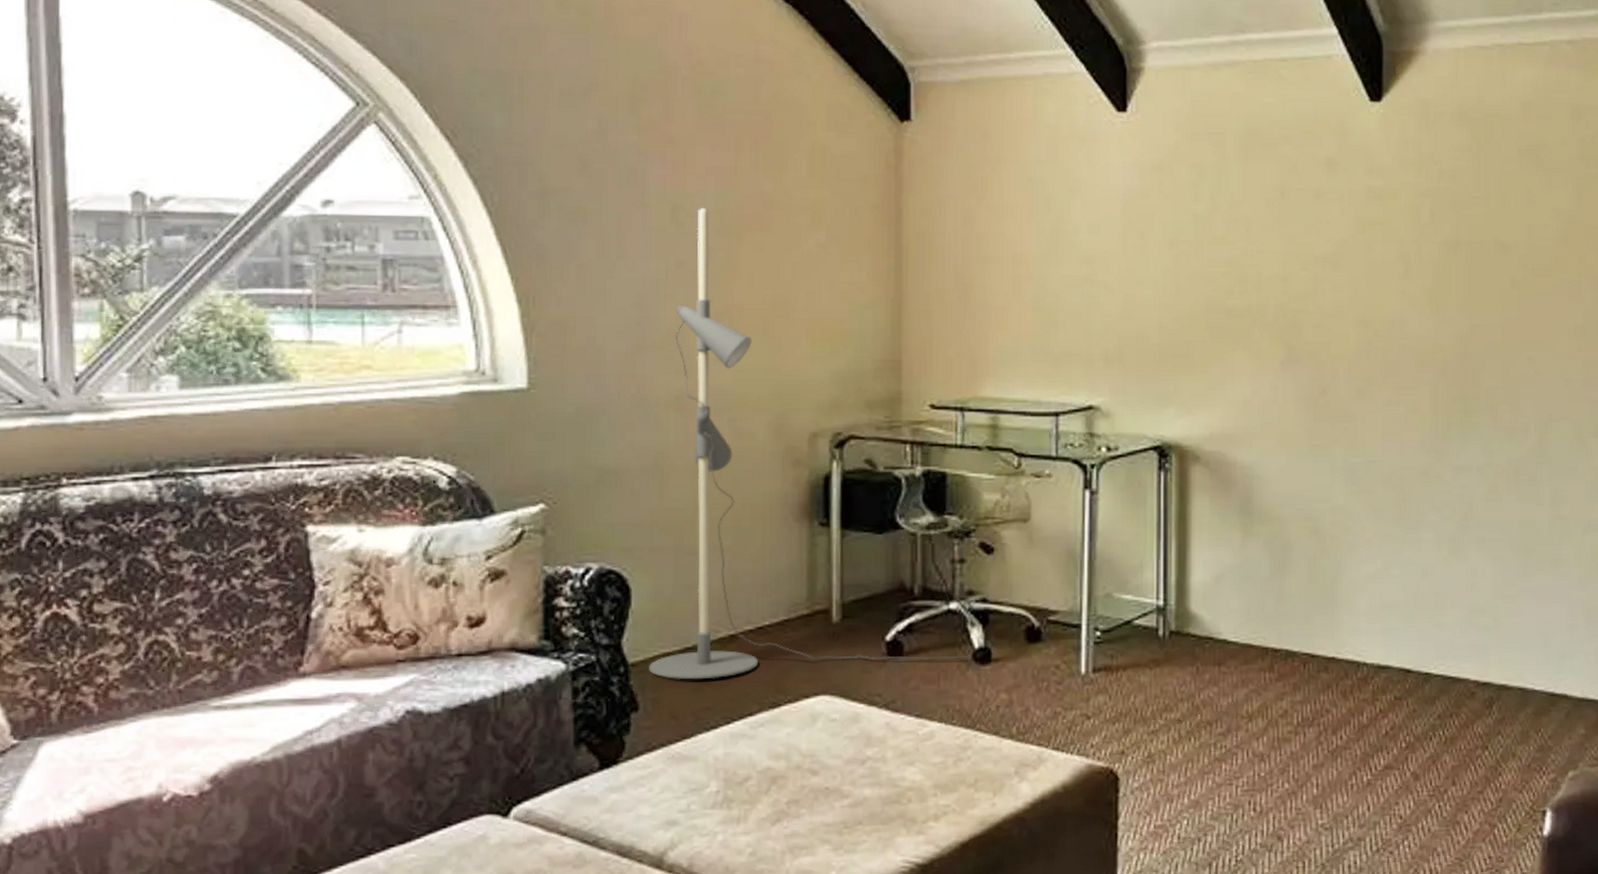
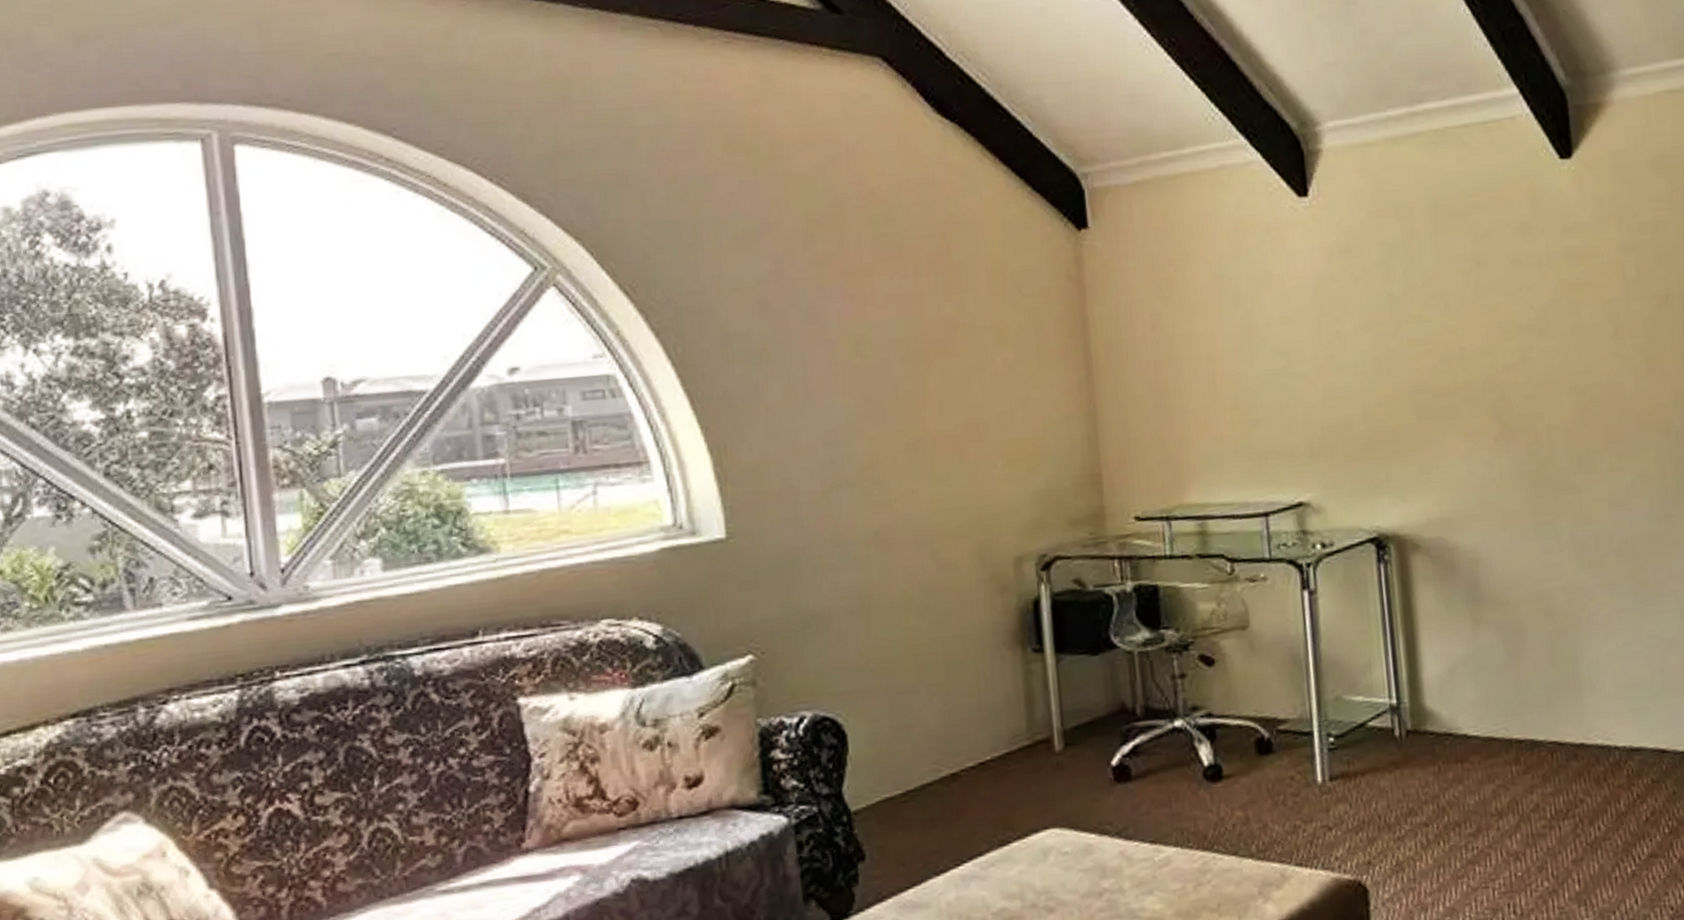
floor lamp: present [649,207,971,680] -> none [868,337,1201,825]

